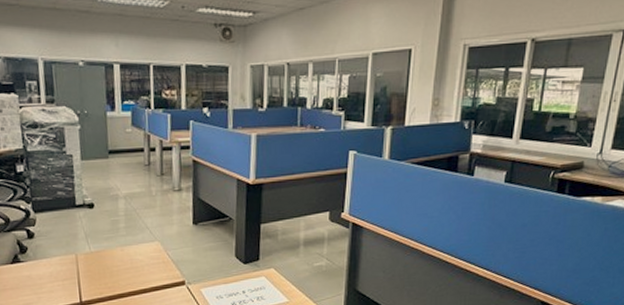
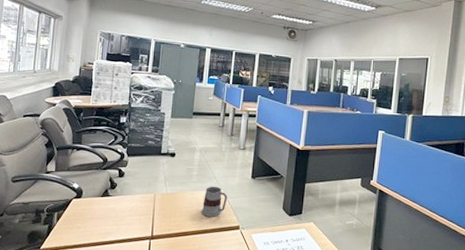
mug: none [136,238,167,274] -> present [201,186,228,217]

